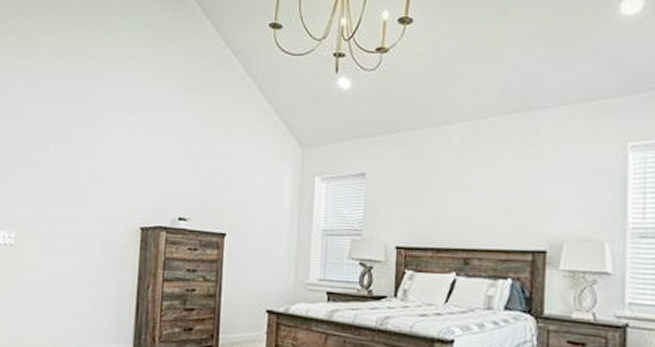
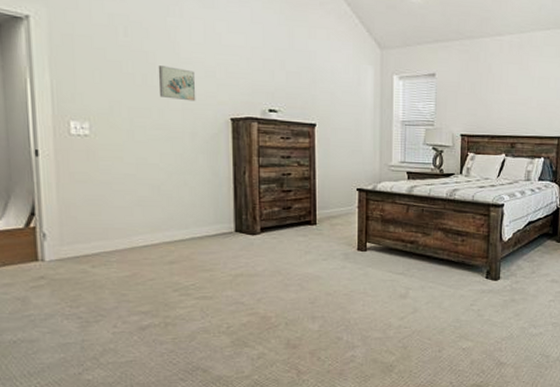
wall art: none [78,175,112,210] -> present [158,66,196,102]

